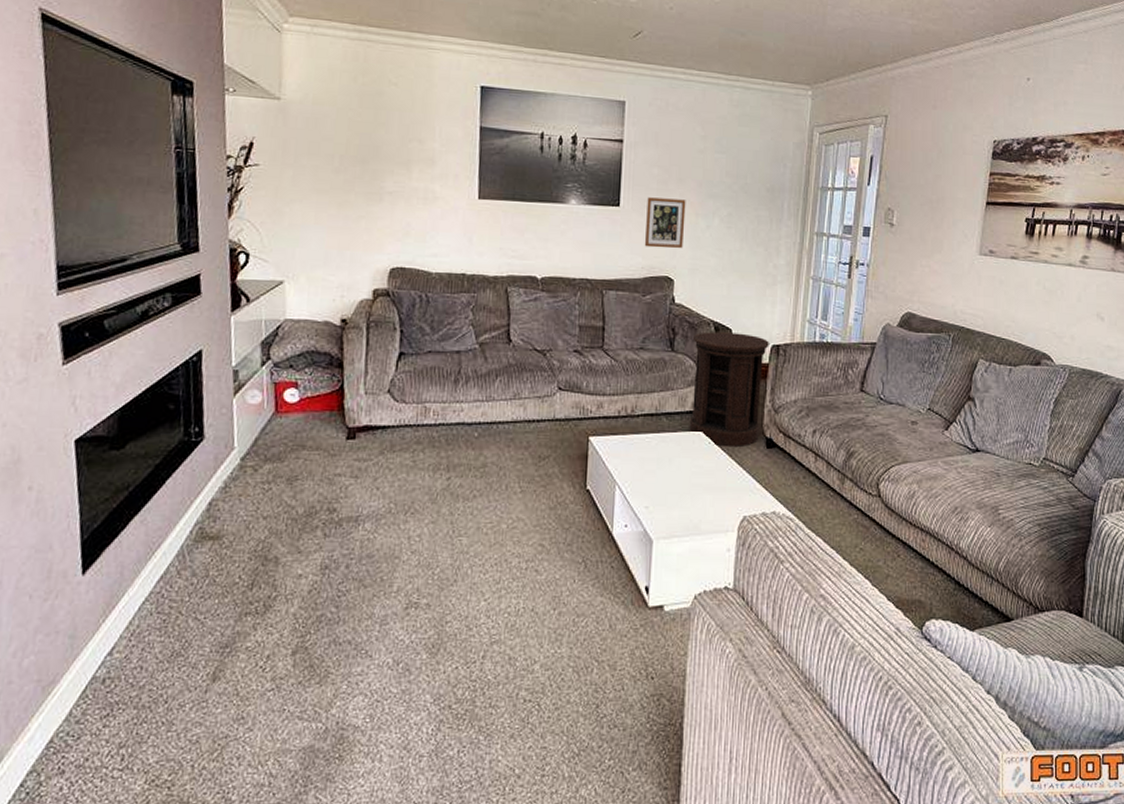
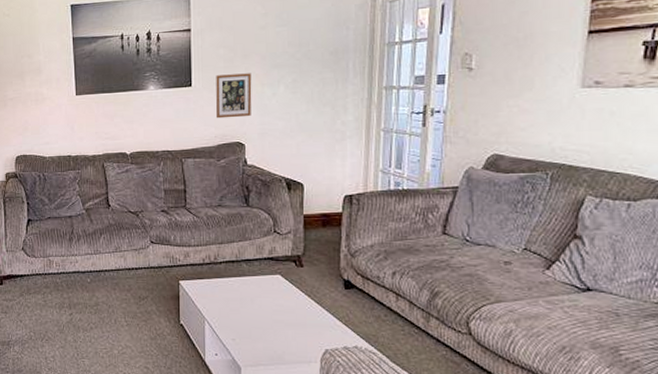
side table: present [689,332,769,447] -> none [265,186,342,288]

